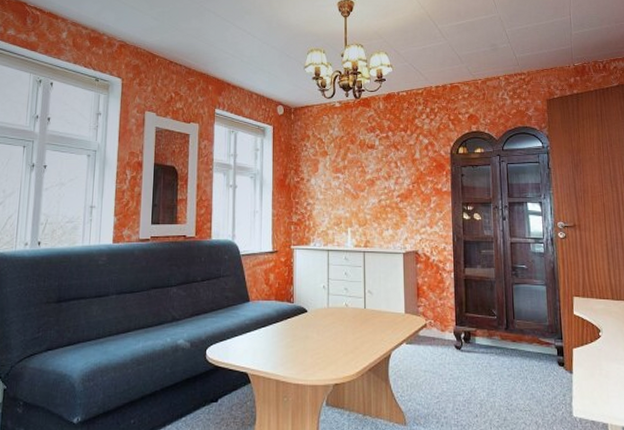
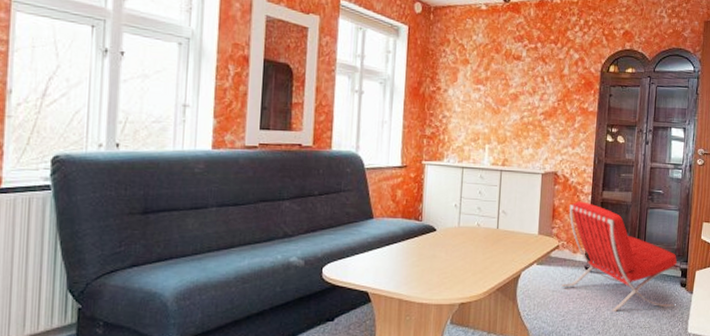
lounge chair: none [433,279,555,393] -> present [561,201,678,311]

